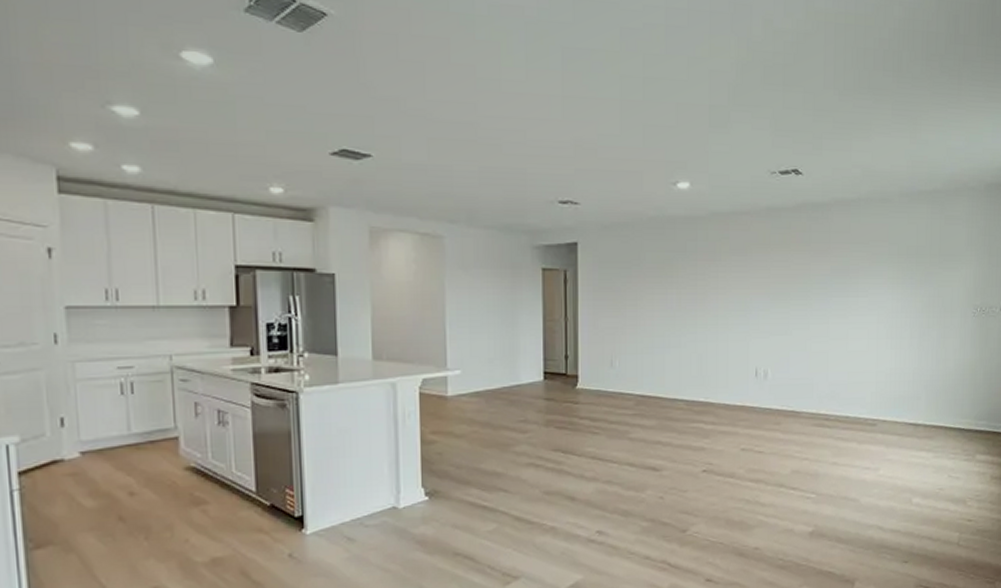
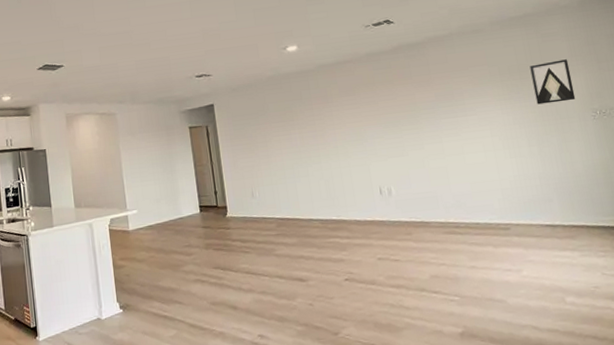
wall art: none [926,247,964,294] -> present [529,59,576,105]

